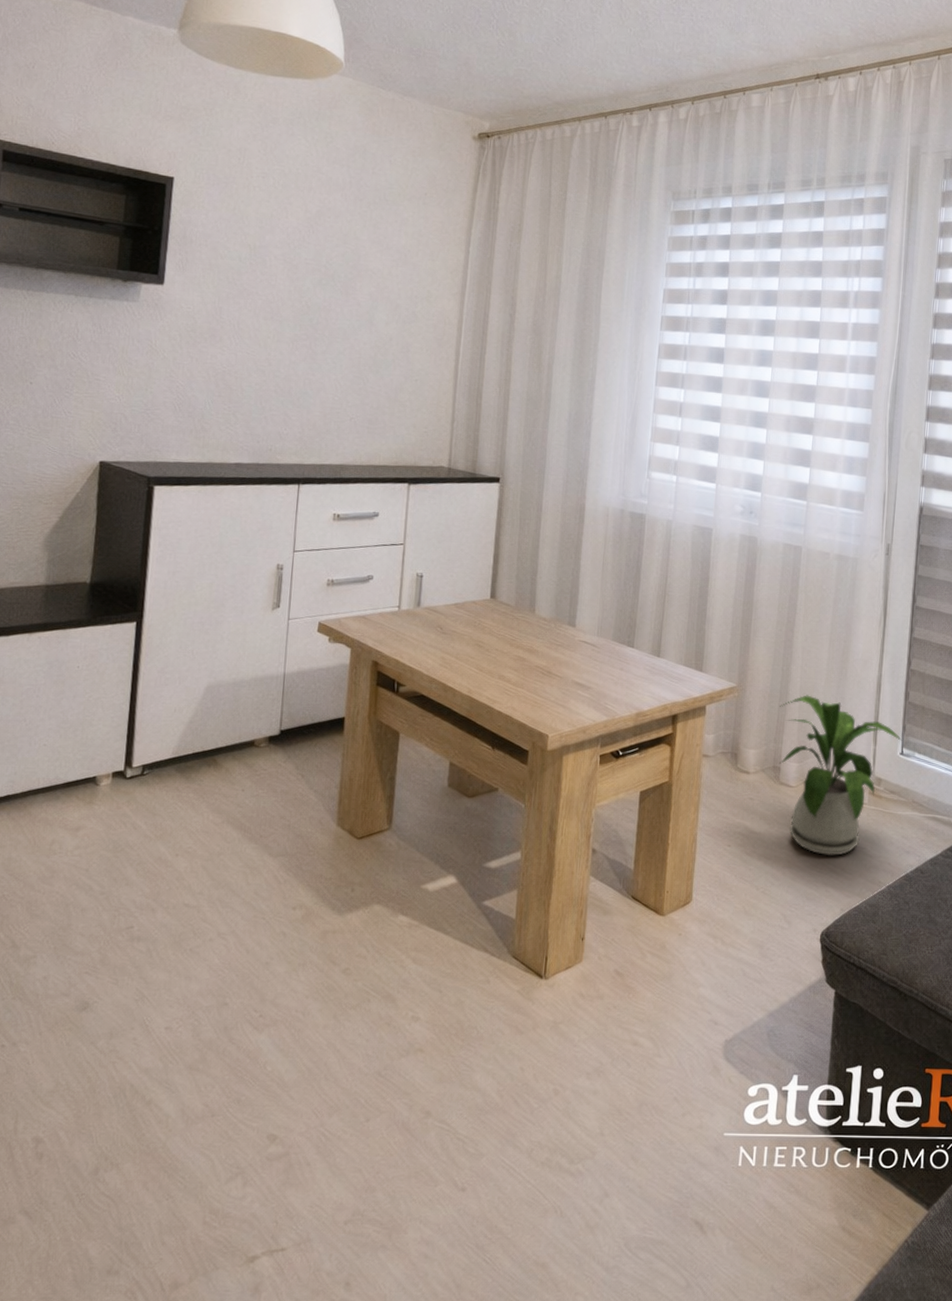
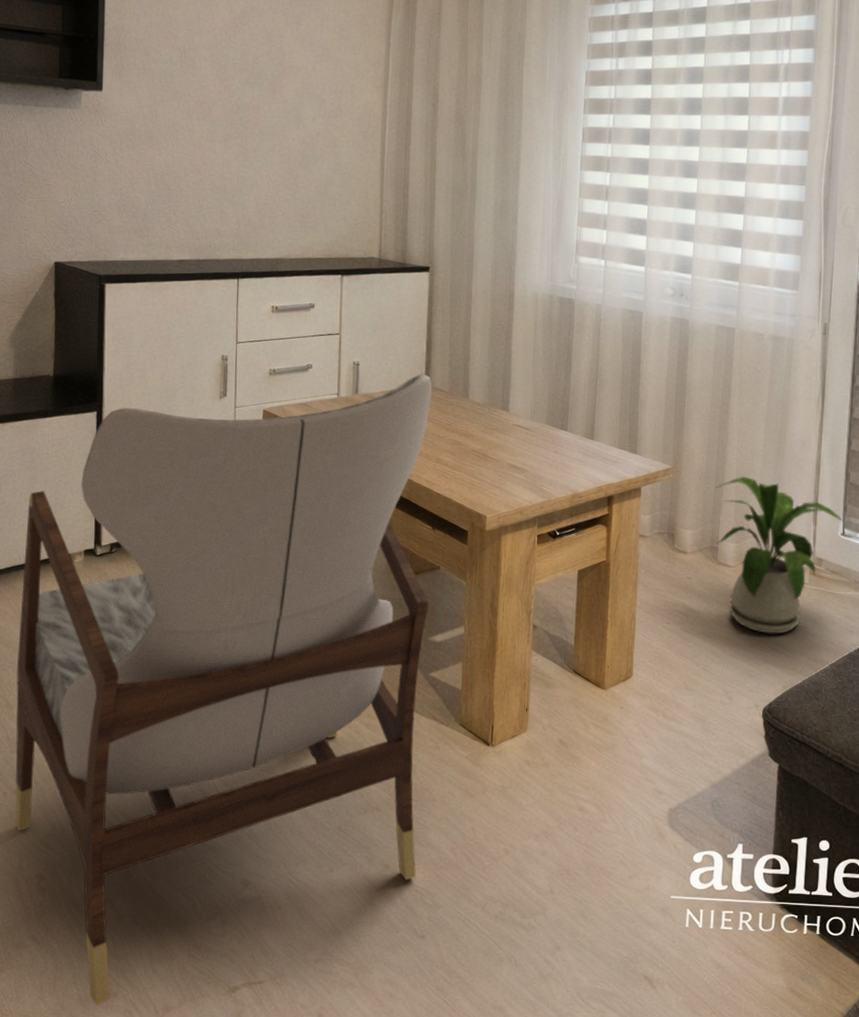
armchair: none [13,587,498,1287] -> present [15,374,432,1006]

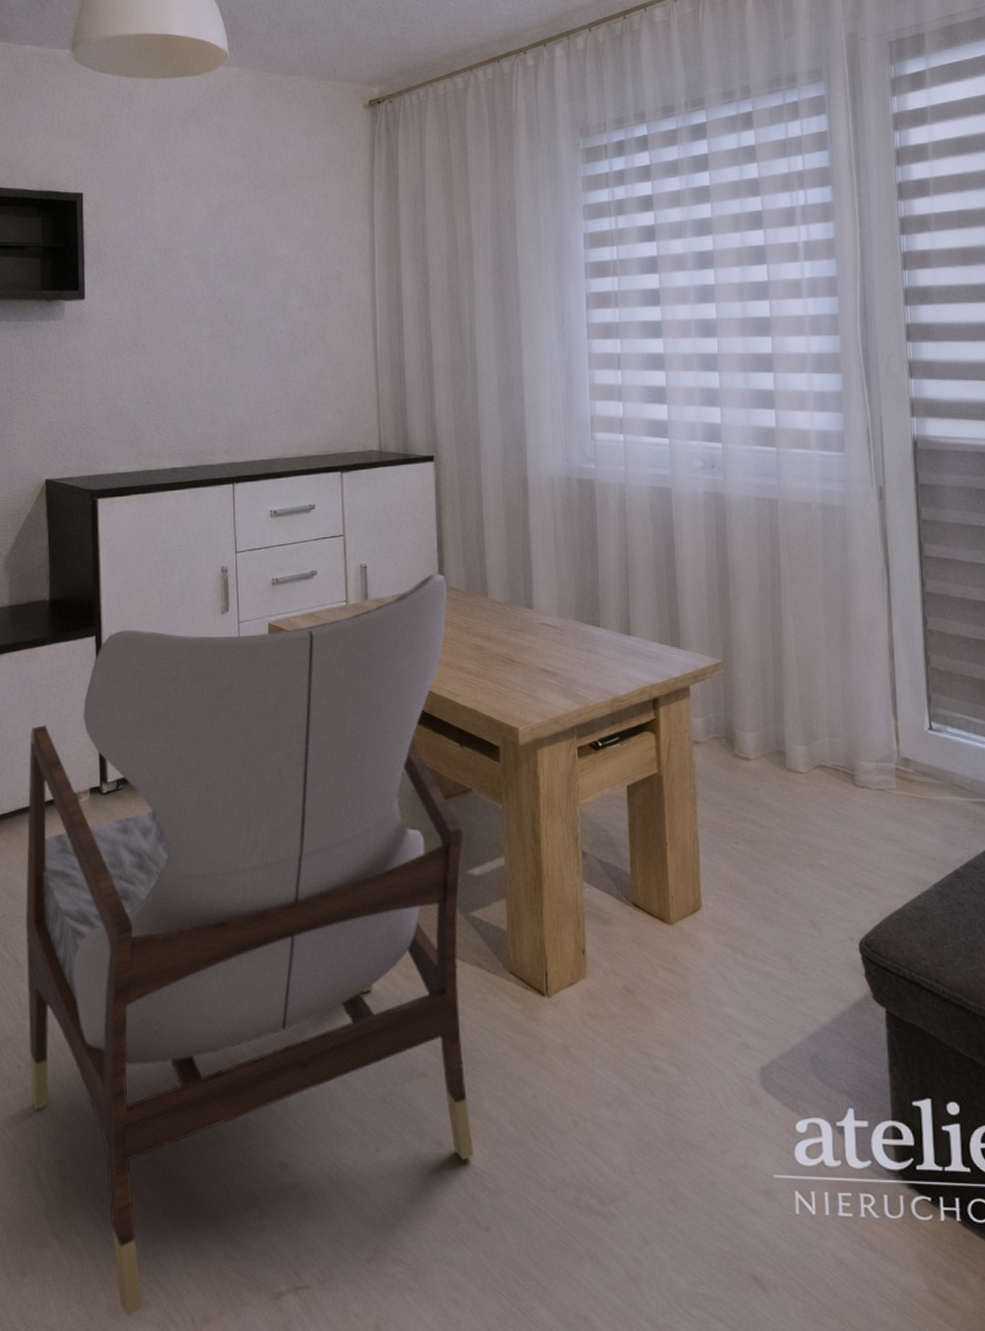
house plant: present [716,476,844,634] -> none [775,667,929,851]

